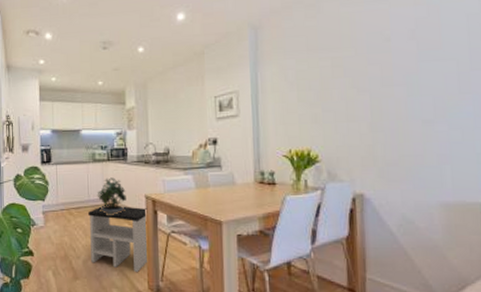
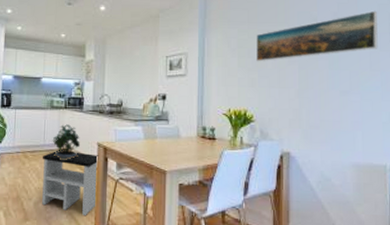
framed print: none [317,22,468,95] -> present [256,10,379,62]

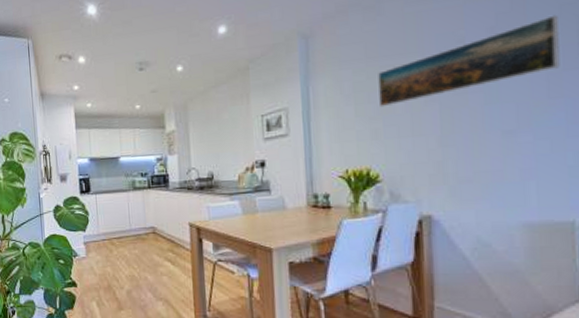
side table: present [42,150,99,216] -> none [130,234,196,303]
potted plant: present [52,124,80,161] -> none [138,205,169,246]

